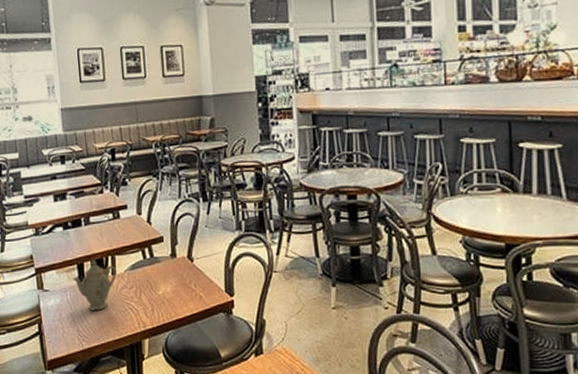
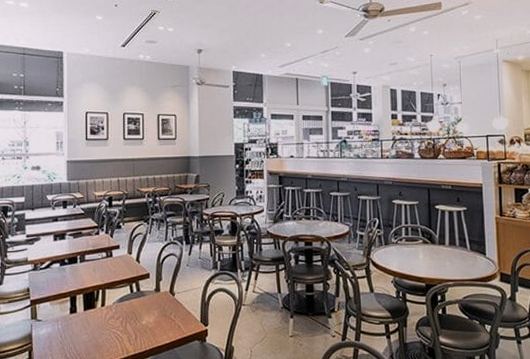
teapot: present [72,260,117,311] -> none [64,293,106,339]

